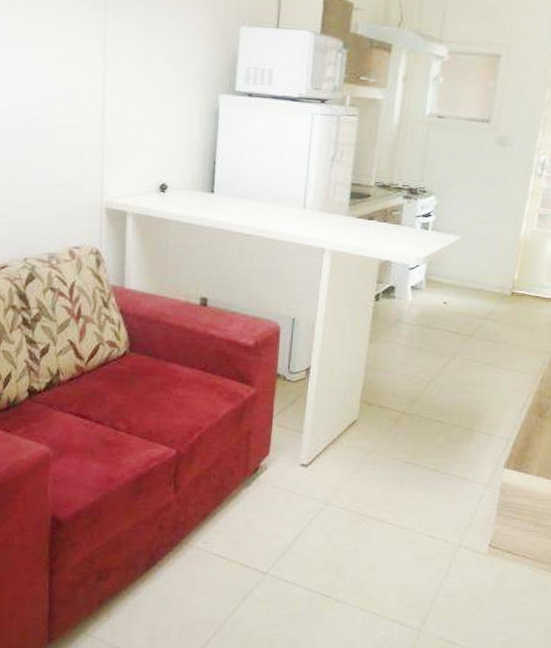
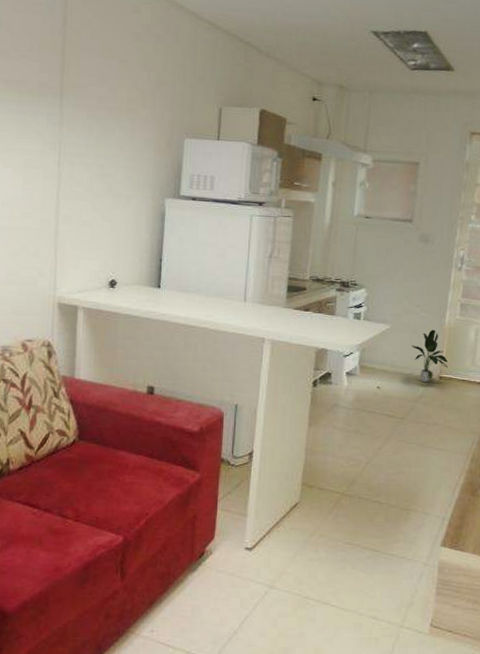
potted plant: none [483,241,521,299] -> present [412,329,448,383]

